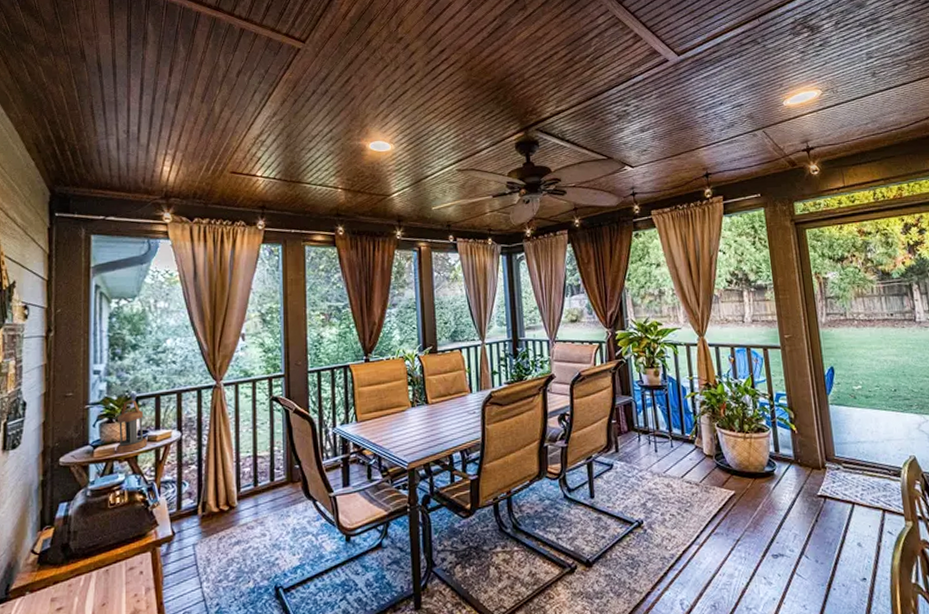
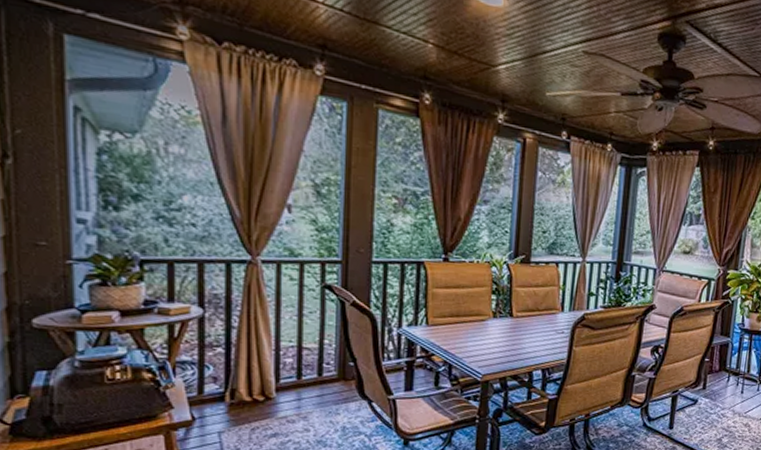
lantern: present [116,400,148,454] -> none [114,262,158,325]

